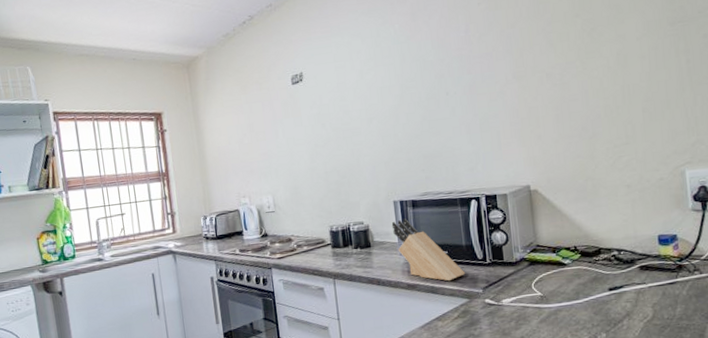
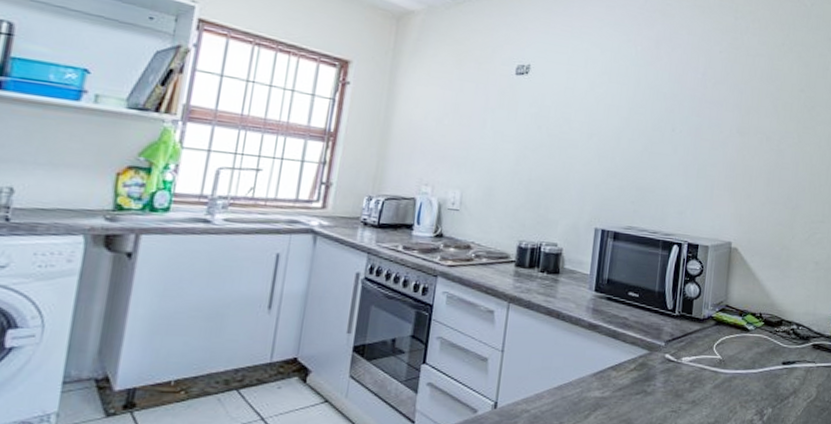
knife block: present [391,218,466,281] -> none [586,250,652,328]

